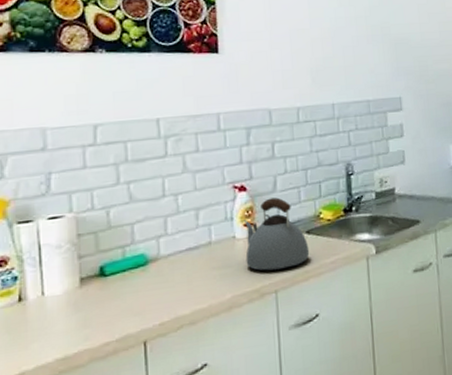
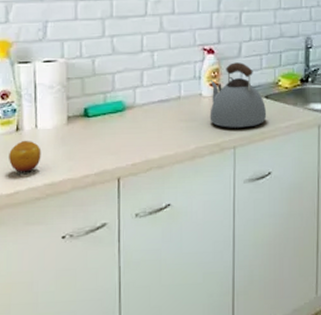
fruit: none [11,310,51,351] -> present [9,140,41,174]

